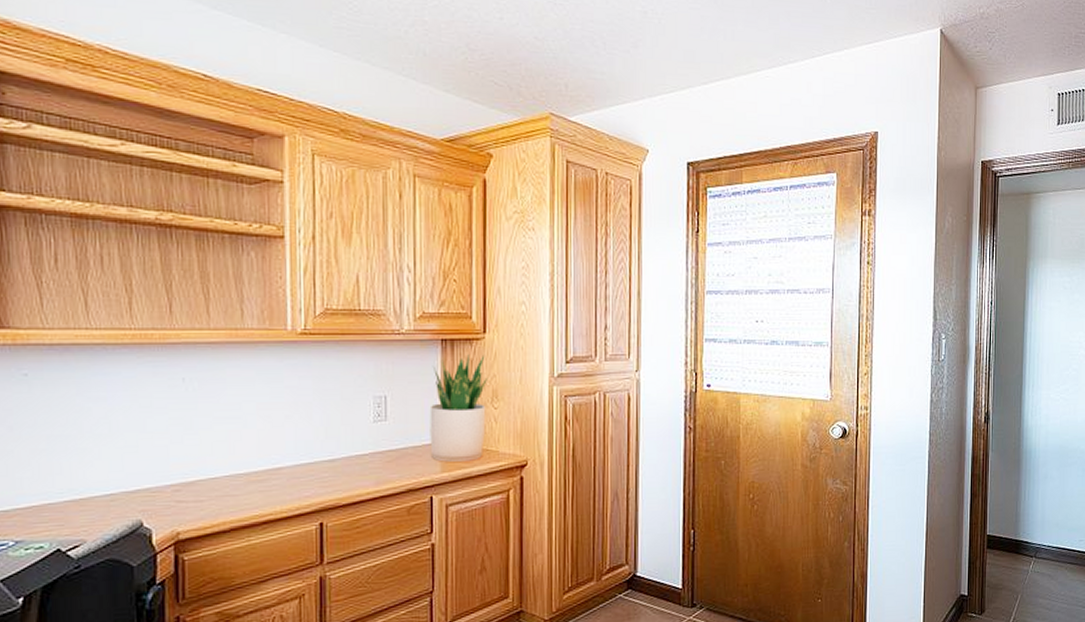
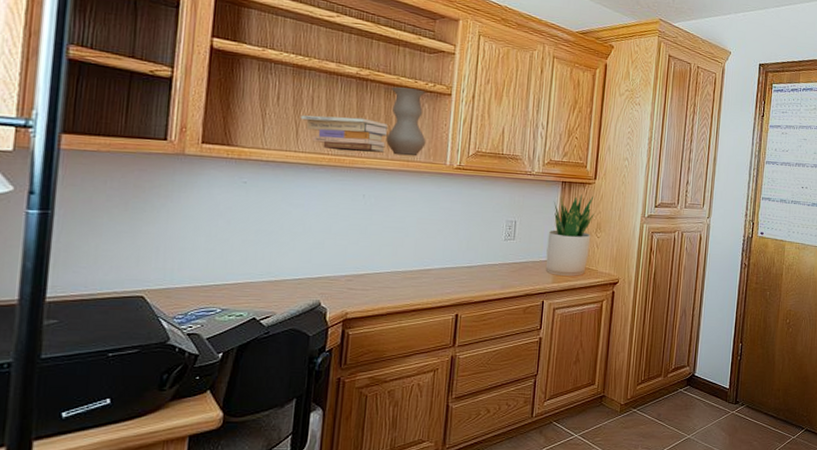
books: none [88,277,206,323] -> present [300,115,389,153]
vase: none [203,232,257,322] -> present [386,87,426,157]

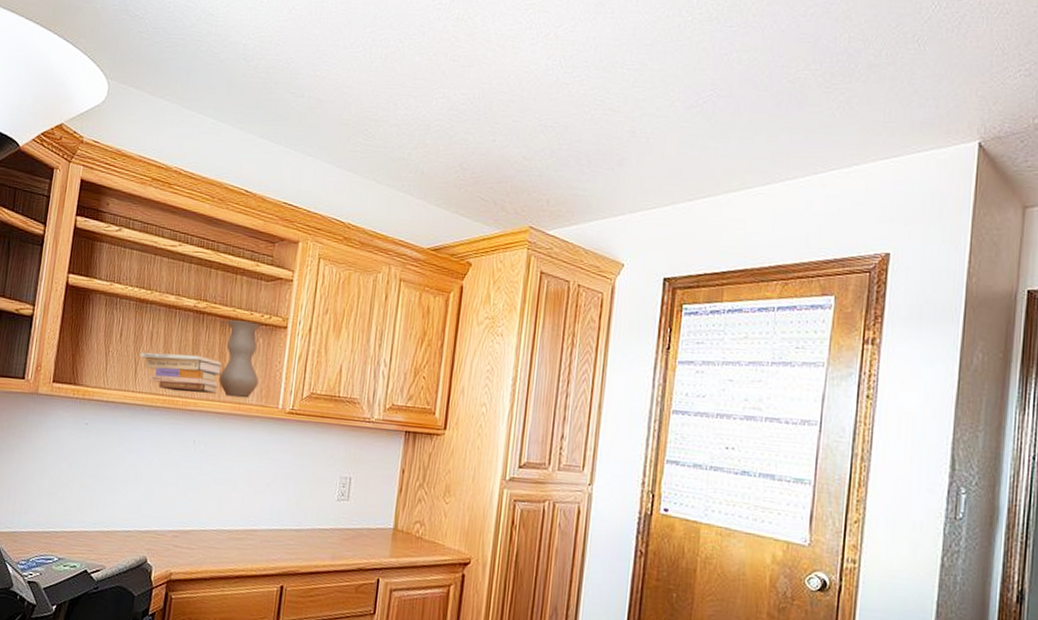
planter: present [545,194,595,277] -> none [383,448,444,552]

